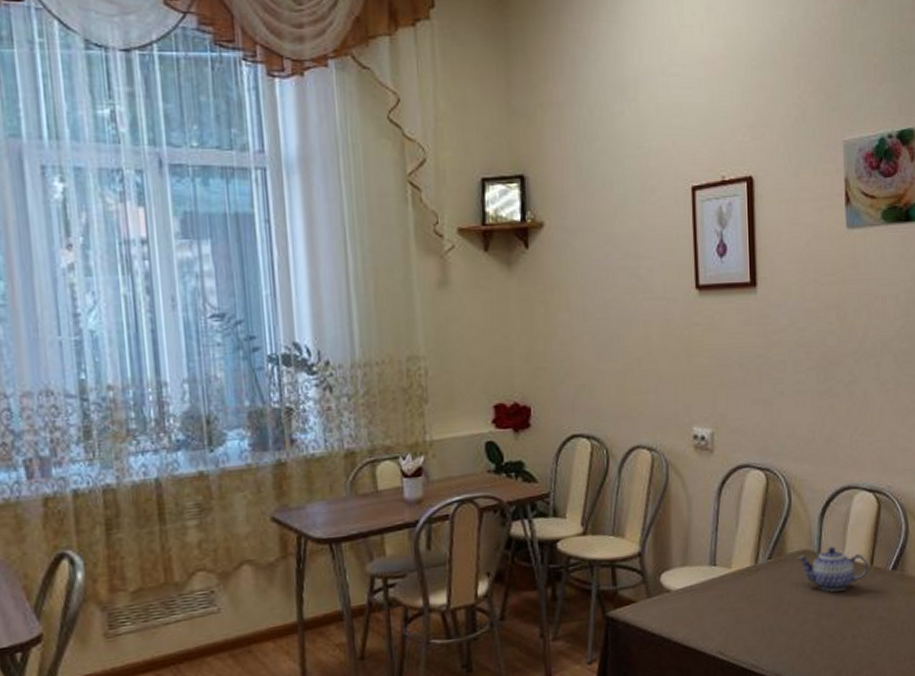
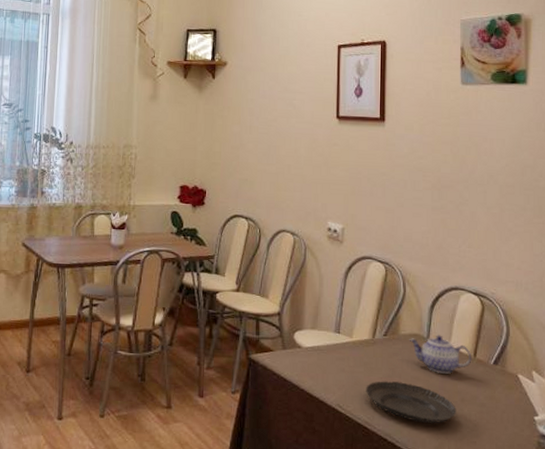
tart tin: none [750,609,853,653] -> present [366,381,456,424]

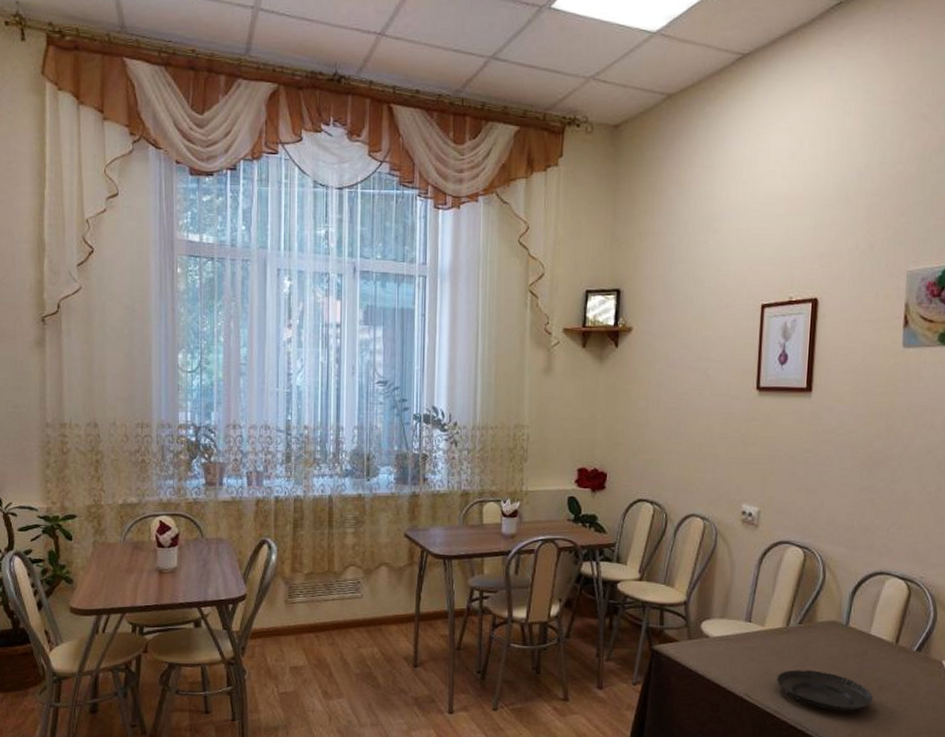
teapot: present [409,335,472,374] -> none [826,621,894,661]

